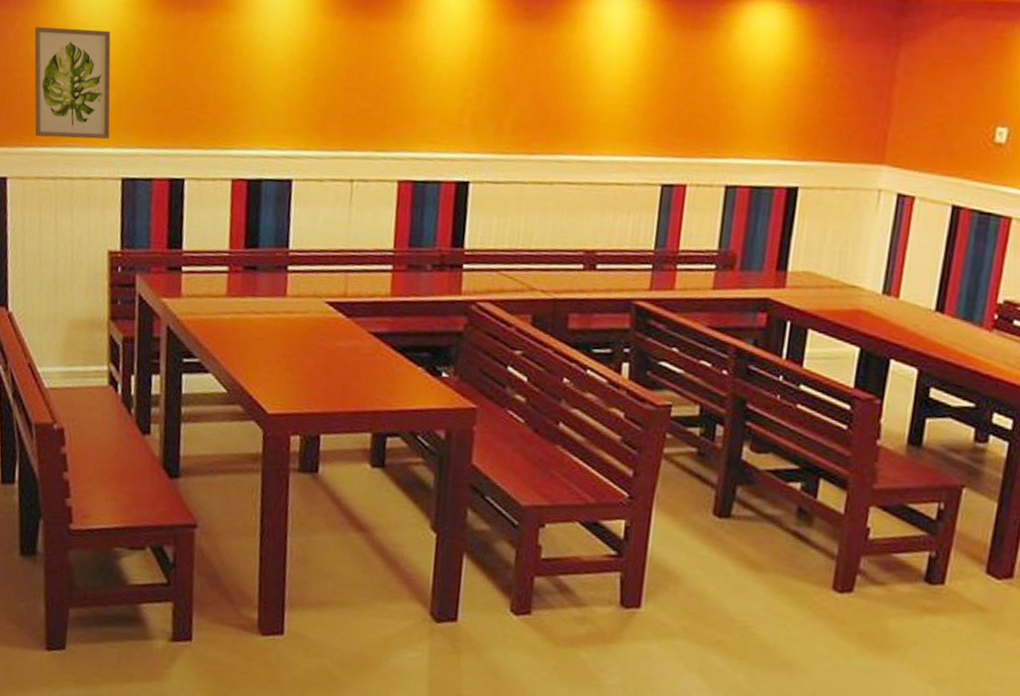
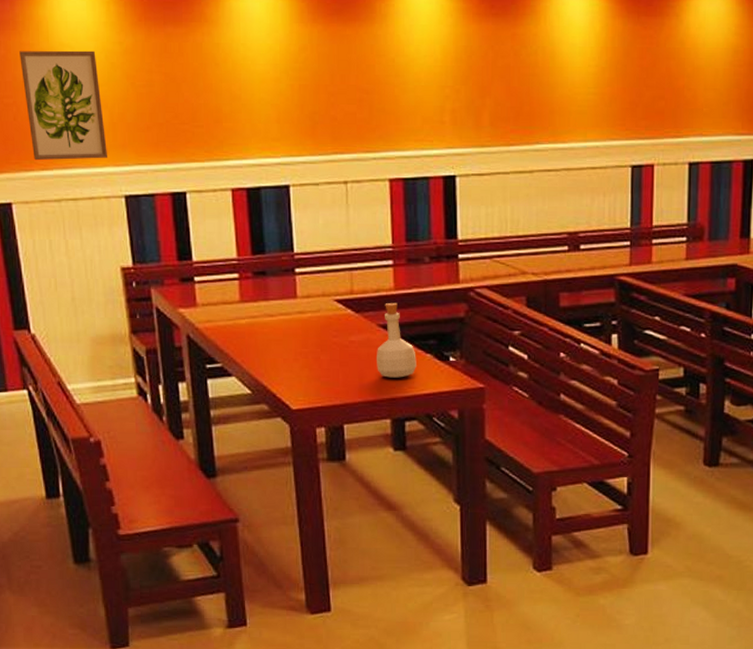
bottle: none [362,309,407,390] -> present [377,302,417,378]

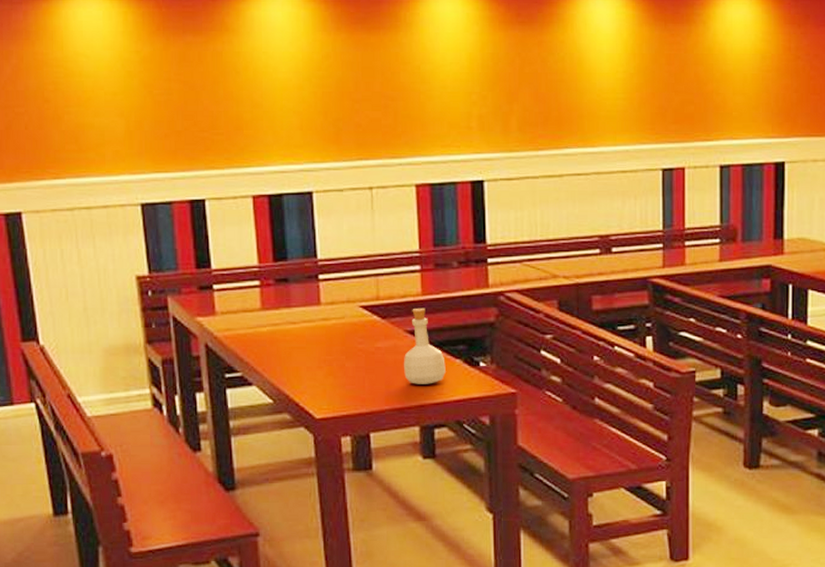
wall art: present [19,50,108,161] -> none [32,59,124,170]

